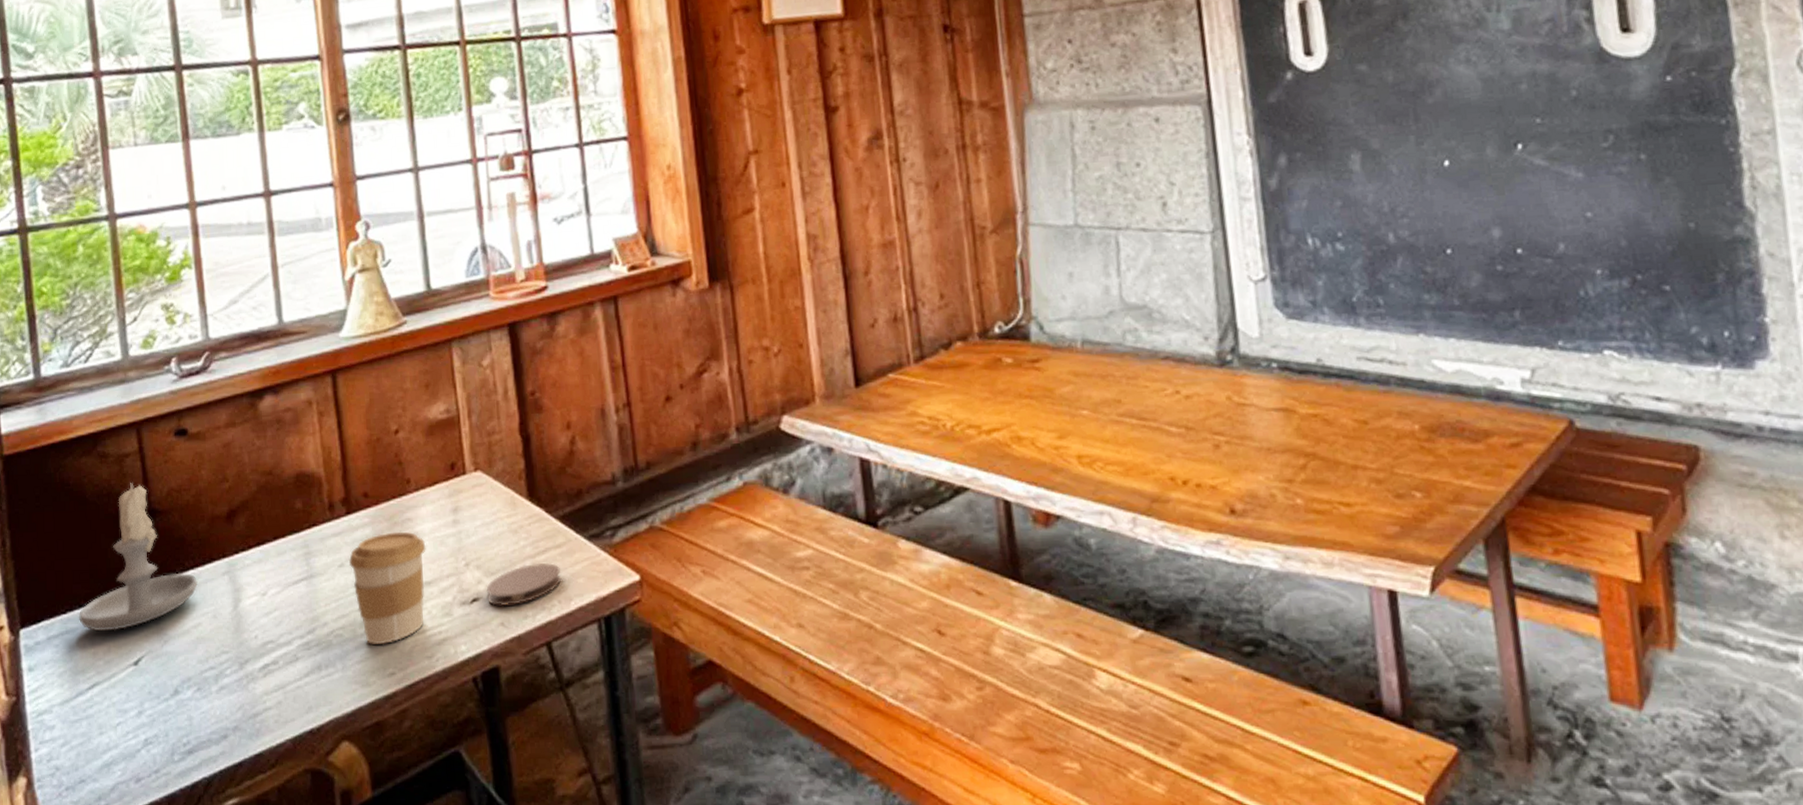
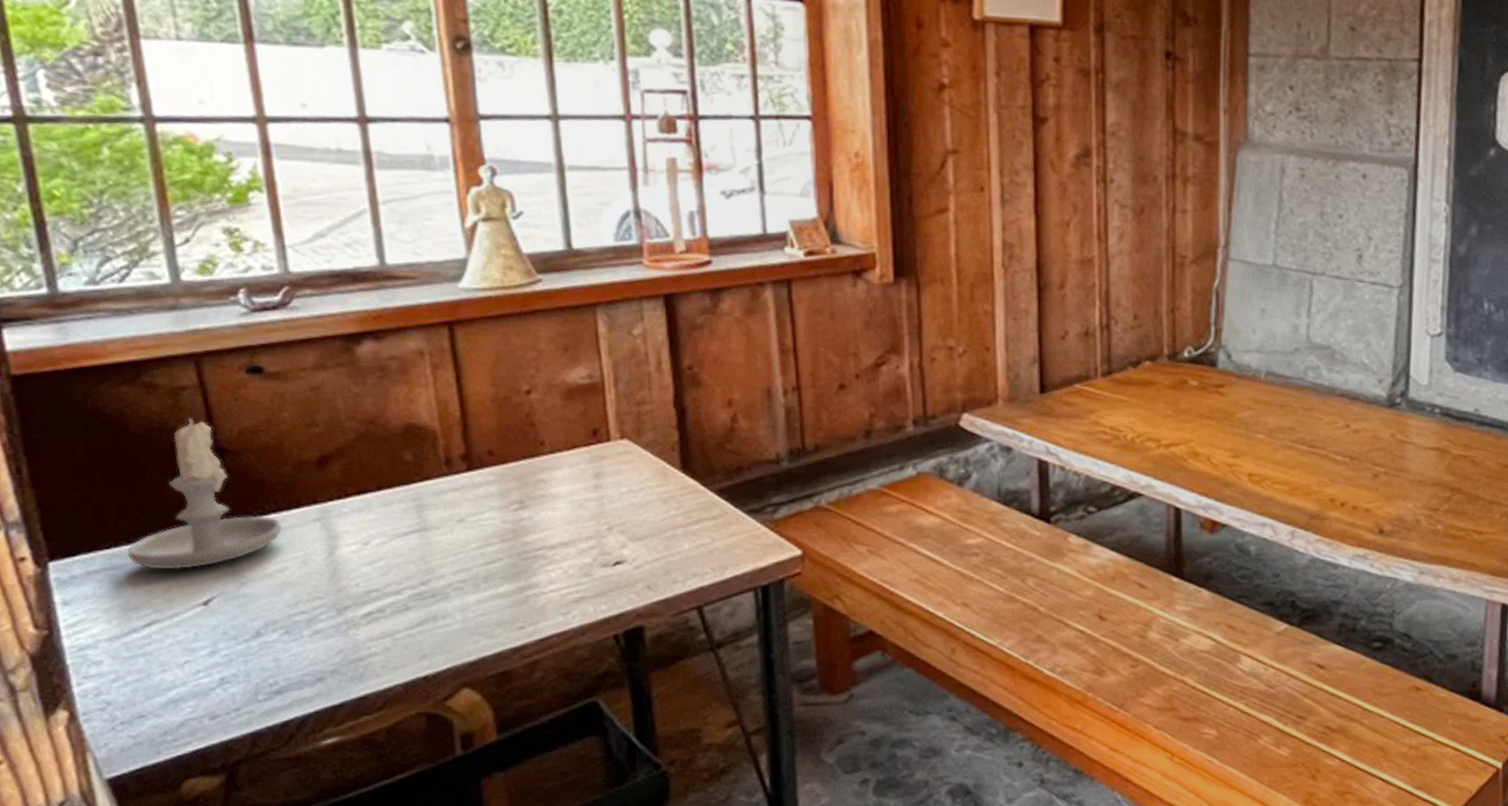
coffee cup: present [348,532,426,644] -> none [469,492,563,599]
coaster: present [486,563,561,607] -> none [631,533,715,571]

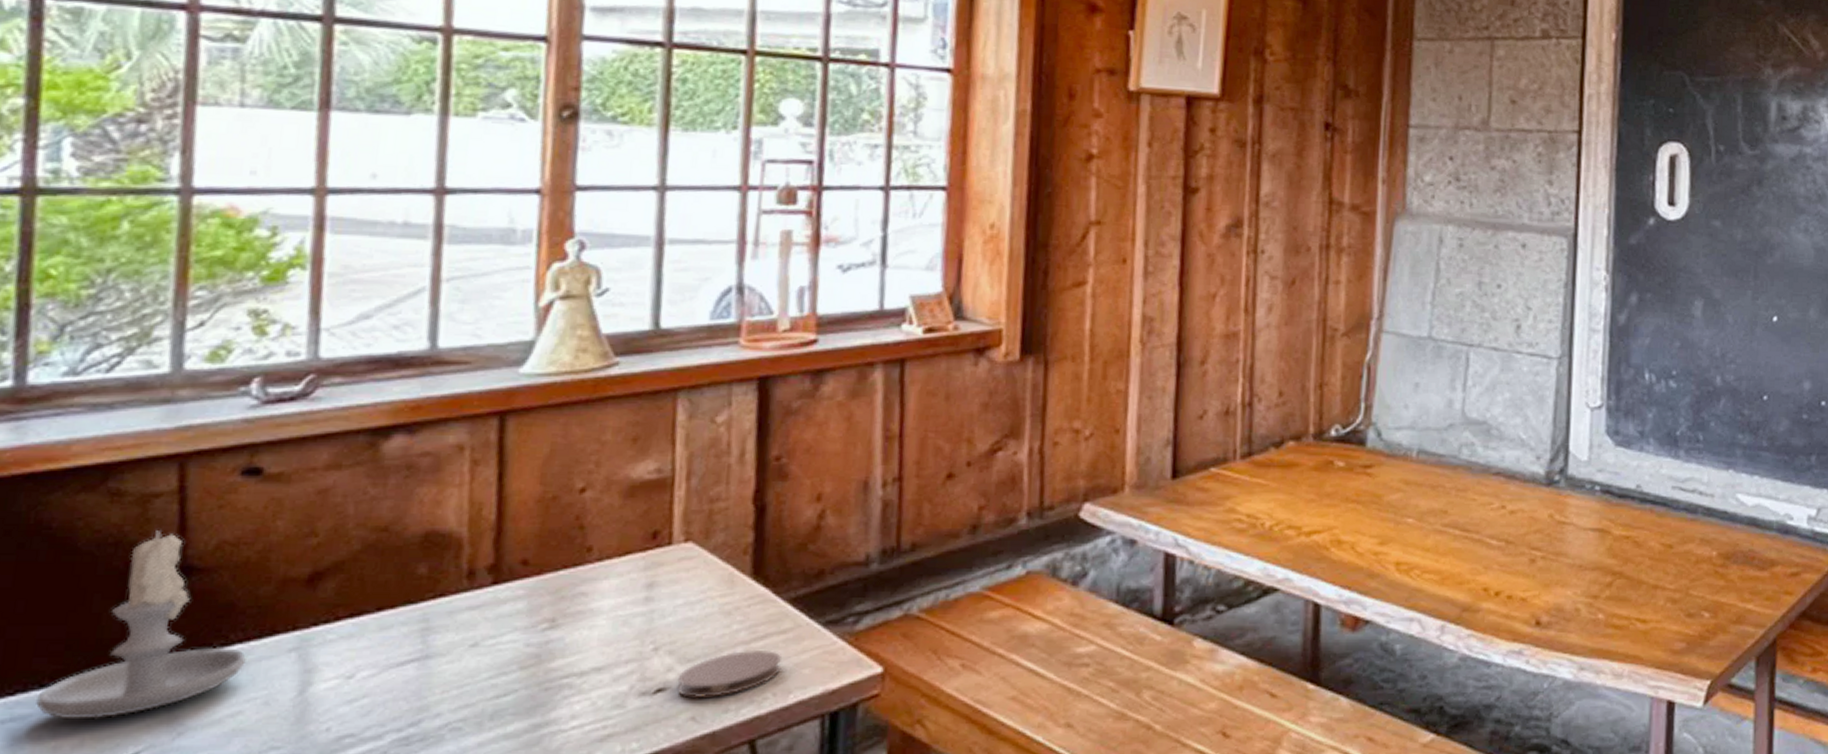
coaster: none [631,533,715,571] -> present [677,651,781,699]

